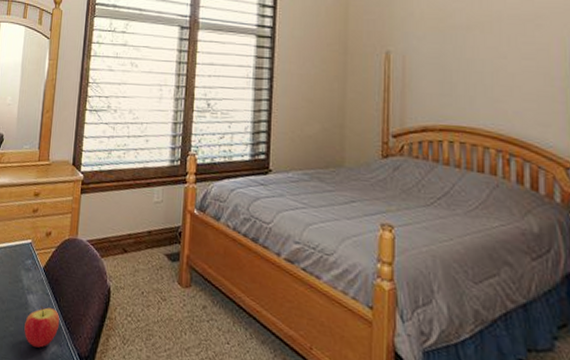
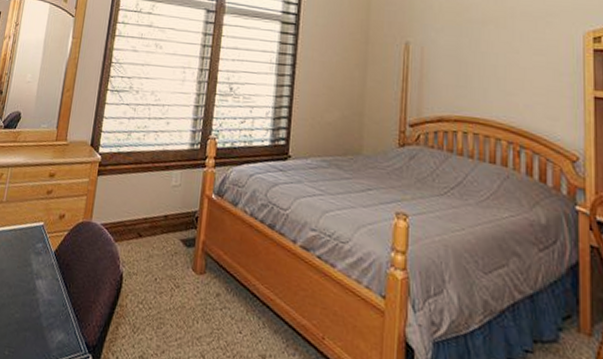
apple: present [24,305,60,348] -> none [30,290,69,336]

